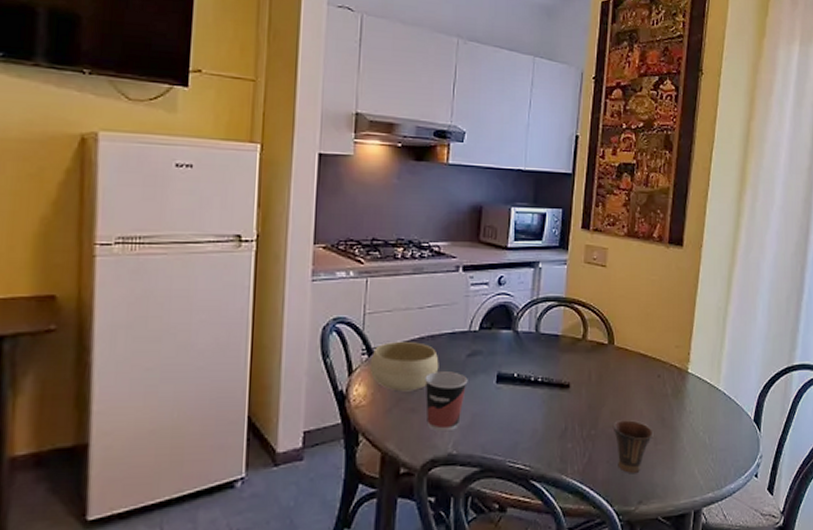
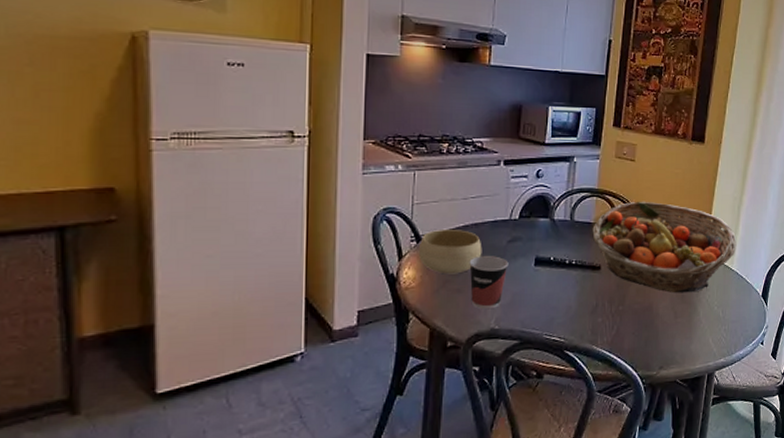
fruit basket: none [560,311,723,416] -> present [592,201,737,294]
cup: present [614,420,654,473] -> none [639,297,674,343]

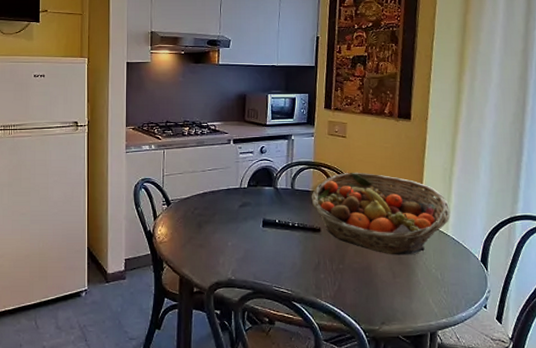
bowl: present [418,228,482,274] -> none [168,195,219,232]
cup: present [469,256,509,310] -> none [209,218,241,263]

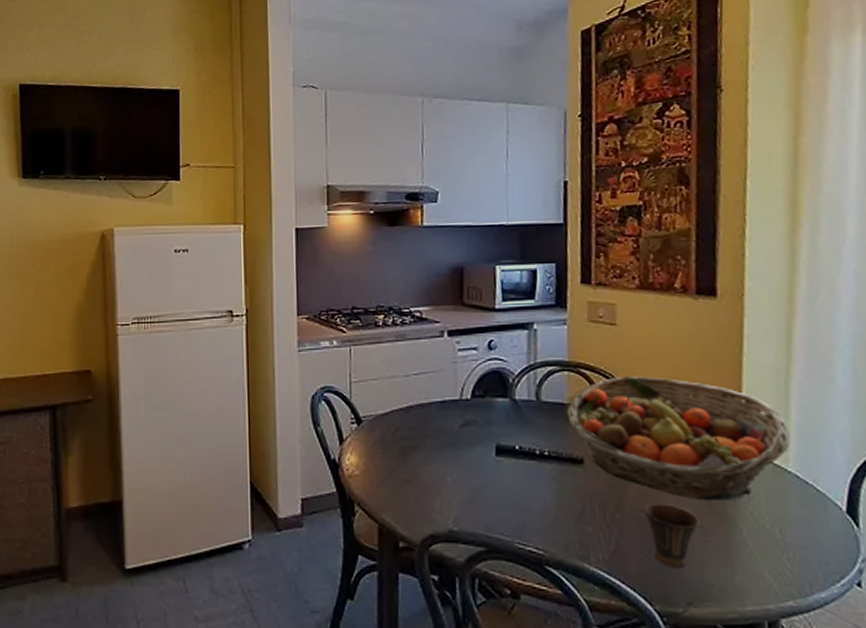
cup: none [358,258,392,300] -> present [644,504,700,567]

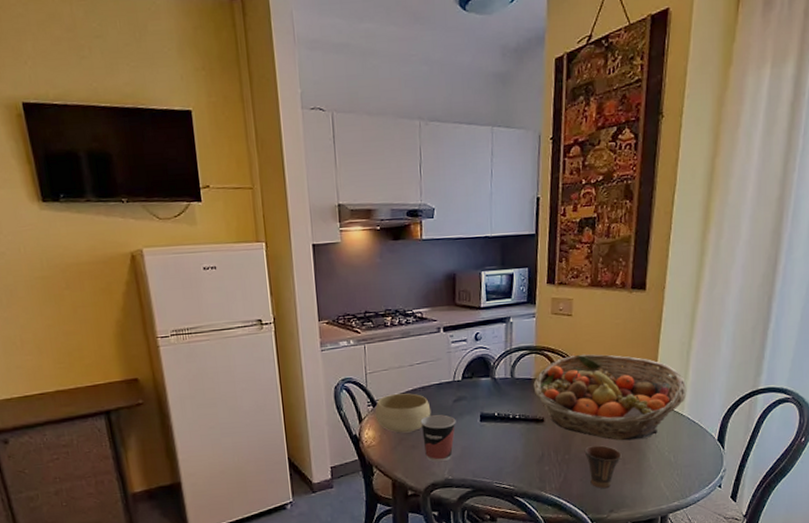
bowl: none [359,410,431,462] -> present [374,393,431,433]
cup: none [417,442,464,506] -> present [420,414,456,463]

